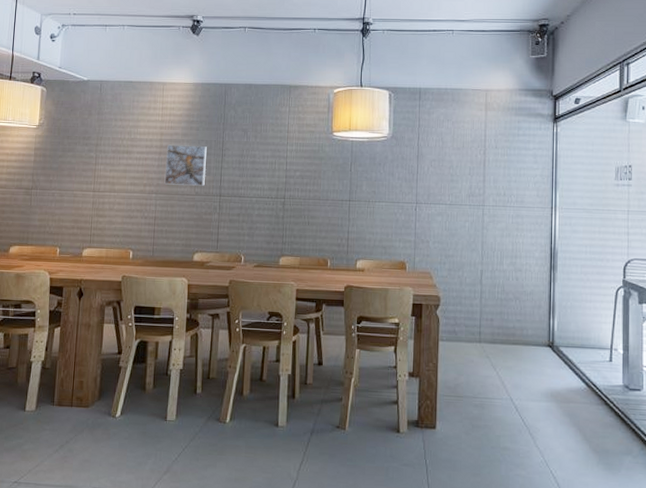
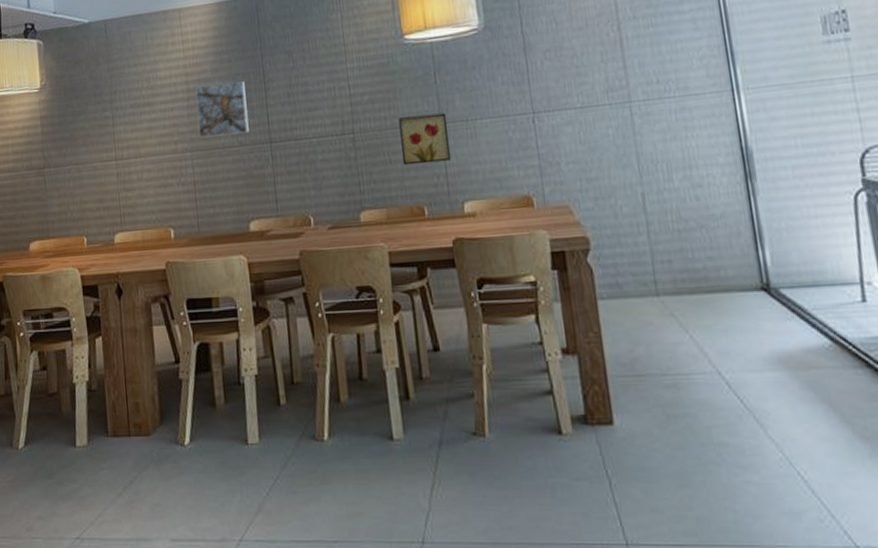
wall art: none [317,192,355,229] -> present [399,113,451,166]

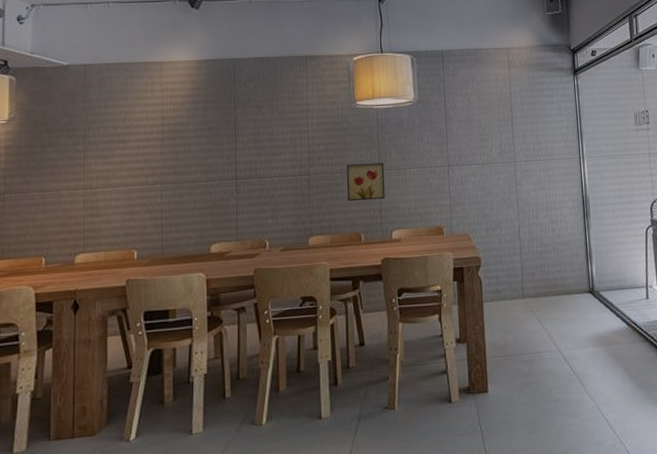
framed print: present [195,81,249,138] -> none [169,127,218,173]

